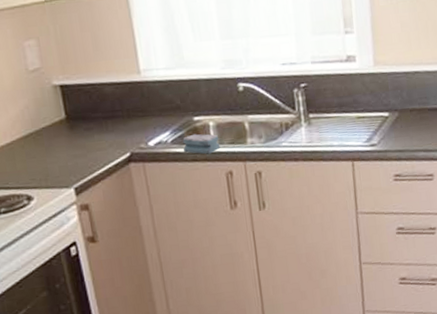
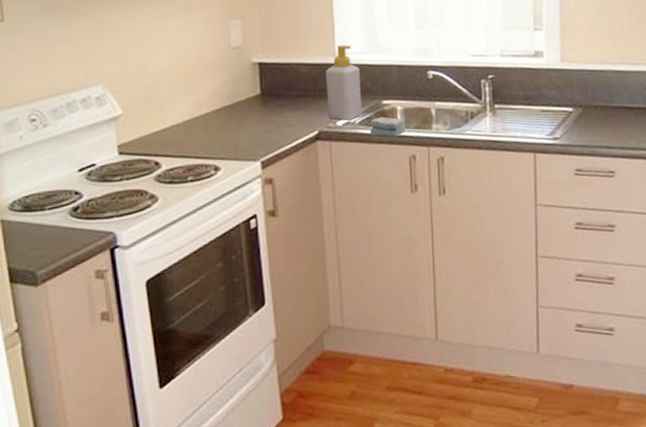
soap bottle: none [131,60,174,141] -> present [325,45,363,121]

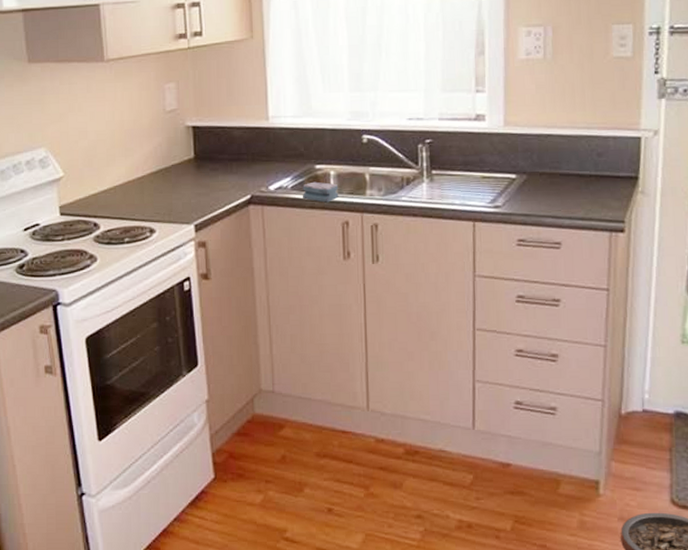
soap bottle: present [325,45,363,121] -> none [258,108,295,185]

